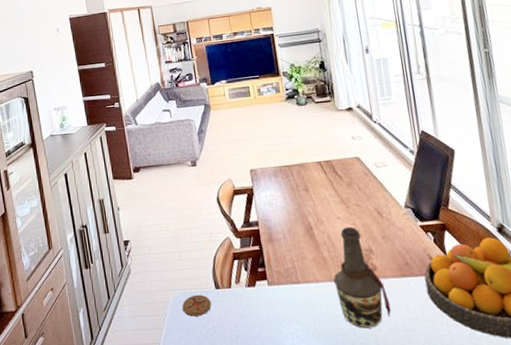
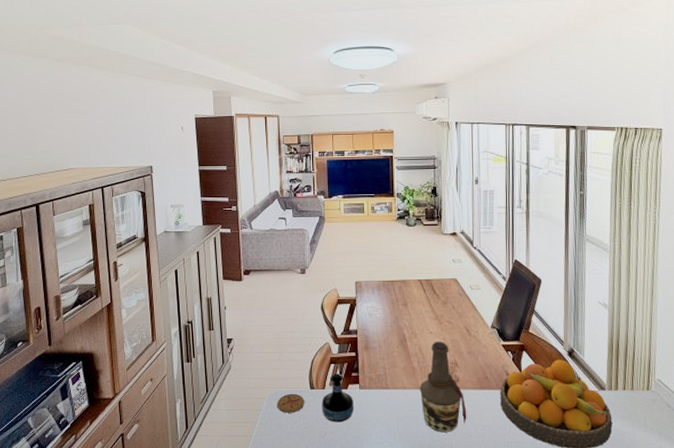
tequila bottle: none [229,270,265,324] -> present [321,373,354,423]

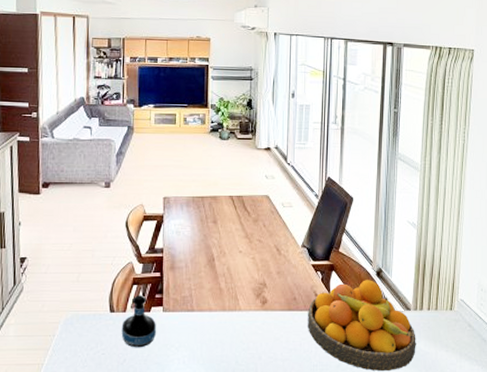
coaster: present [277,393,304,413] -> none [72,317,103,339]
bottle: present [419,341,467,433] -> none [225,260,274,357]

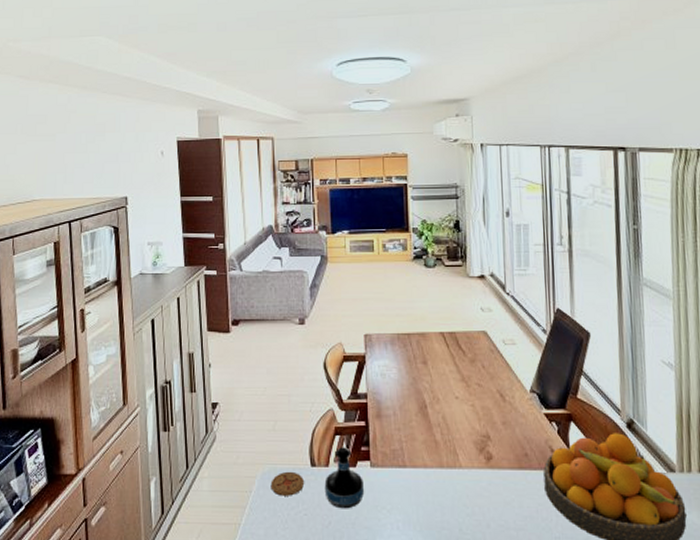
coaster: none [72,317,103,339] -> present [270,471,304,496]

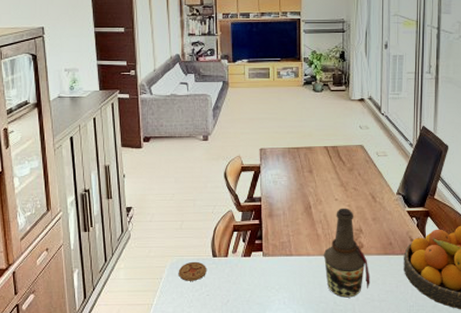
tequila bottle: present [324,447,364,509] -> none [224,241,257,290]
bottle: none [443,408,503,524] -> present [323,208,370,298]

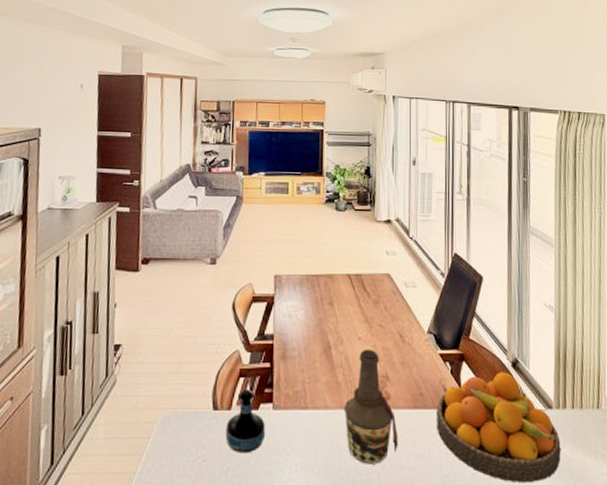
coaster: present [178,261,206,281] -> none [170,415,205,442]
tequila bottle: none [224,241,257,290] -> present [225,389,265,453]

